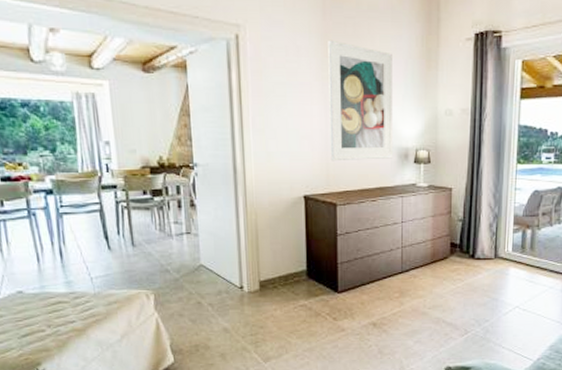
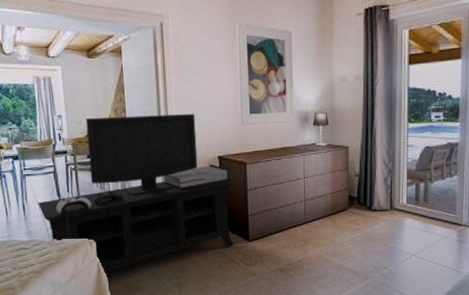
media console: none [78,145,324,331] -> present [37,114,235,274]

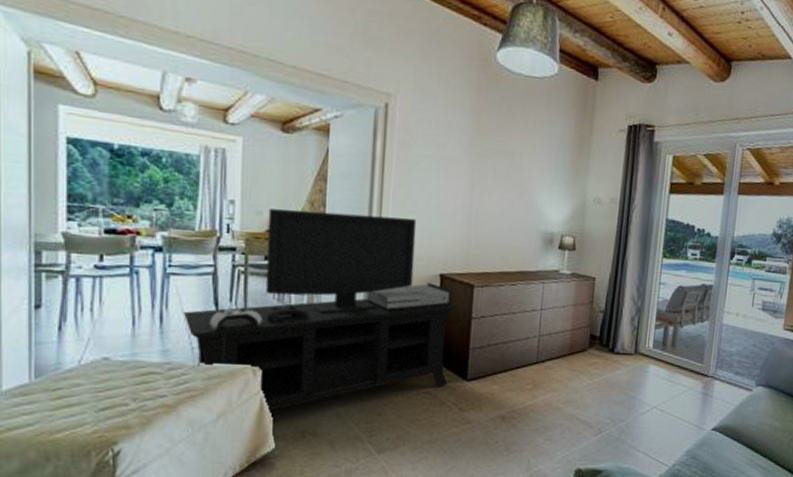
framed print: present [236,22,295,126] -> none [472,117,545,243]

